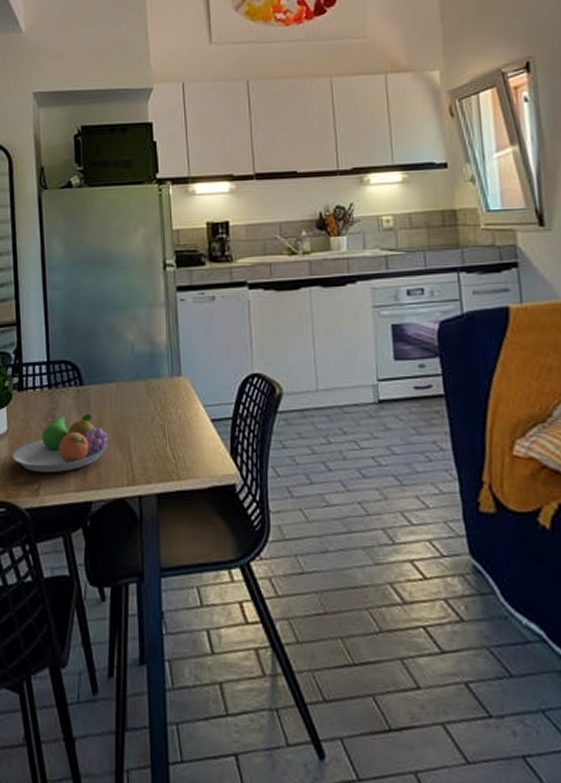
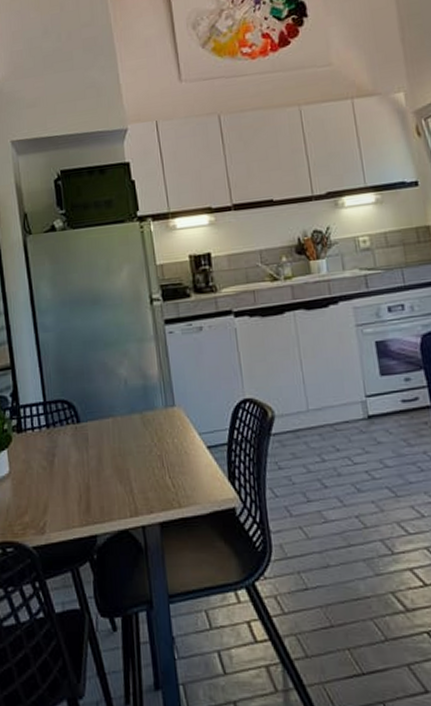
fruit bowl: present [13,413,107,473] -> none [16,449,108,511]

